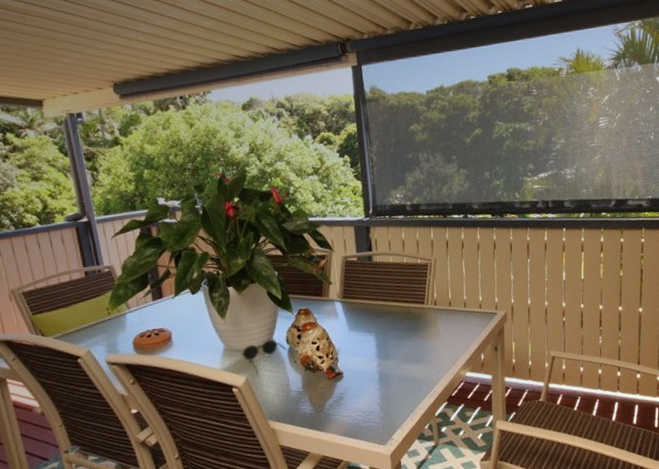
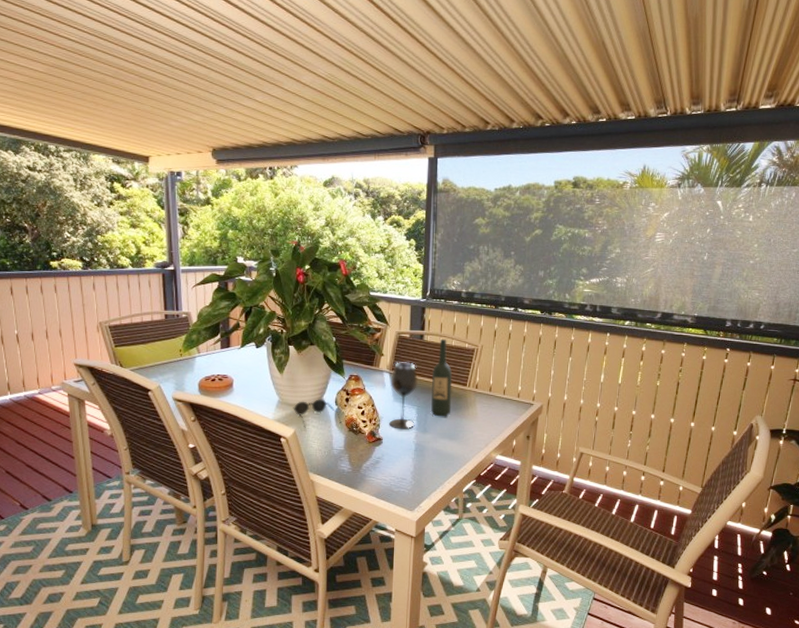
wineglass: none [343,287,376,361] -> present [389,362,419,429]
wine bottle: none [386,257,412,341] -> present [431,339,453,417]

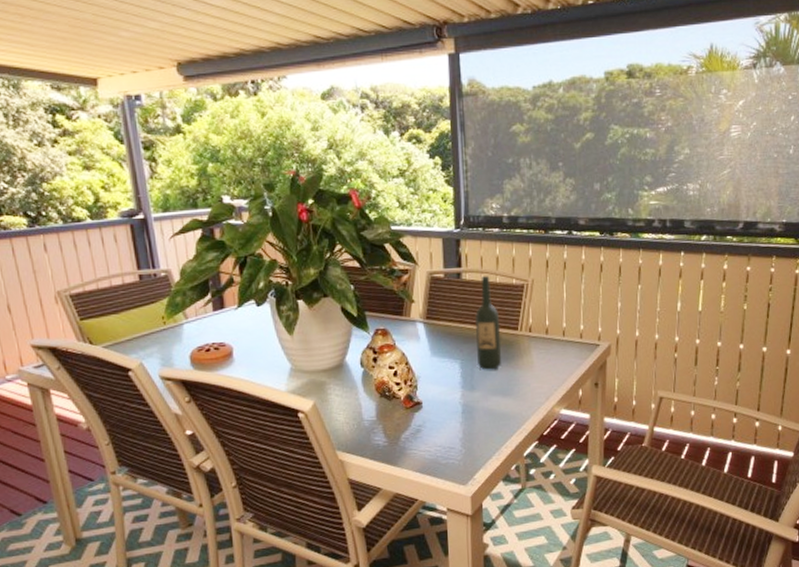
sunglasses: present [293,399,341,430] -> none [309,361,370,401]
wineglass: present [389,362,419,429] -> none [425,307,460,390]

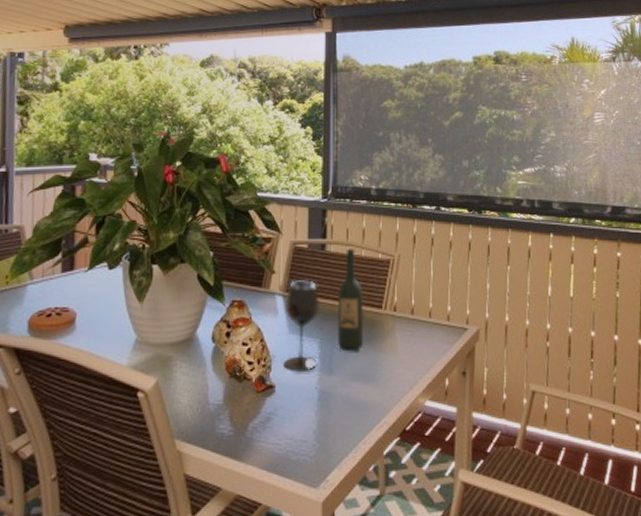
wineglass: none [425,307,460,390] -> present [283,280,321,372]

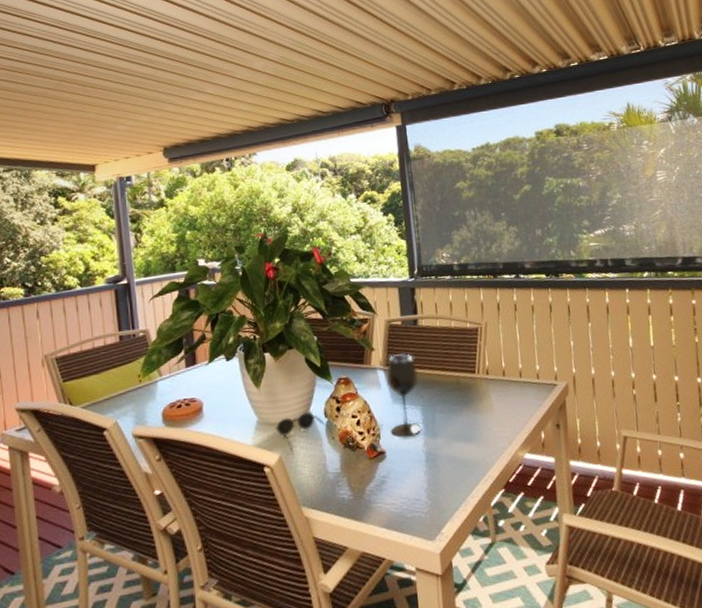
sunglasses: none [155,335,220,379] -> present [275,412,334,454]
wine bottle: present [337,249,364,352] -> none [432,321,462,415]

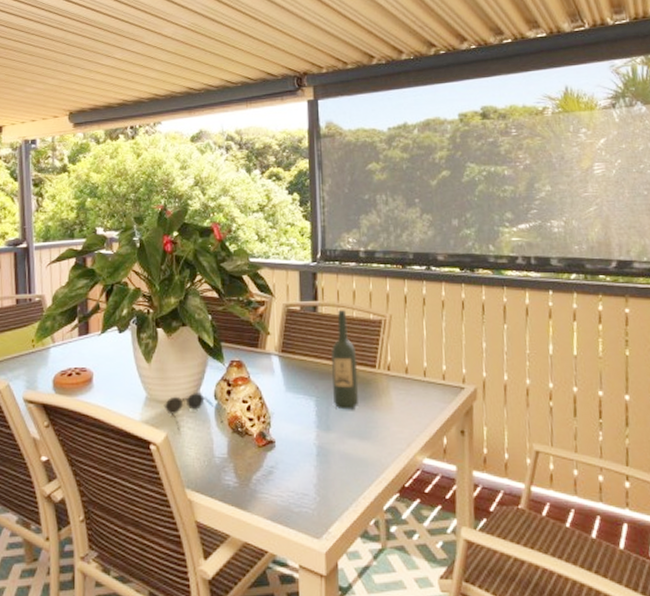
wineglass: present [386,353,422,438] -> none [280,341,315,428]
wine bottle: none [432,321,462,415] -> present [330,310,359,410]

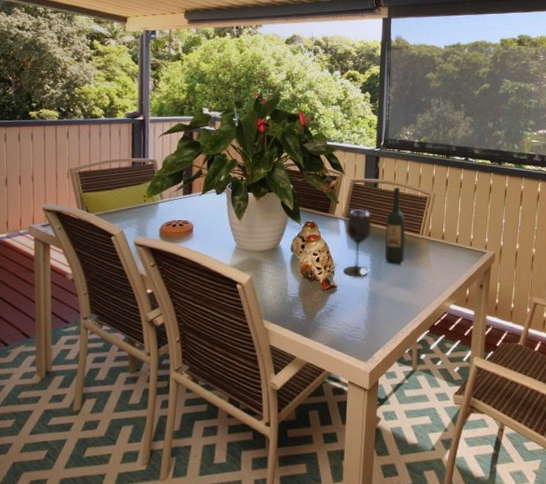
sunglasses: present [163,393,223,434] -> none [249,245,297,277]
wineglass: none [280,341,315,428] -> present [343,209,373,277]

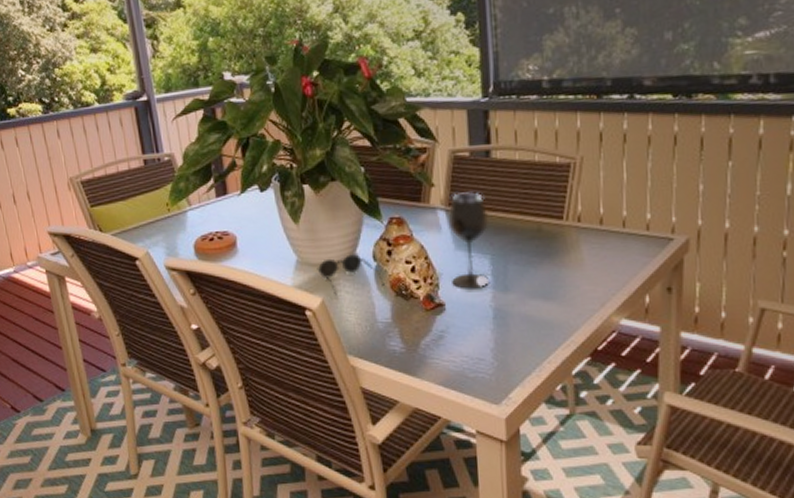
sunglasses: none [249,245,297,277] -> present [317,254,385,298]
wine bottle: present [385,187,406,265] -> none [507,153,543,268]

